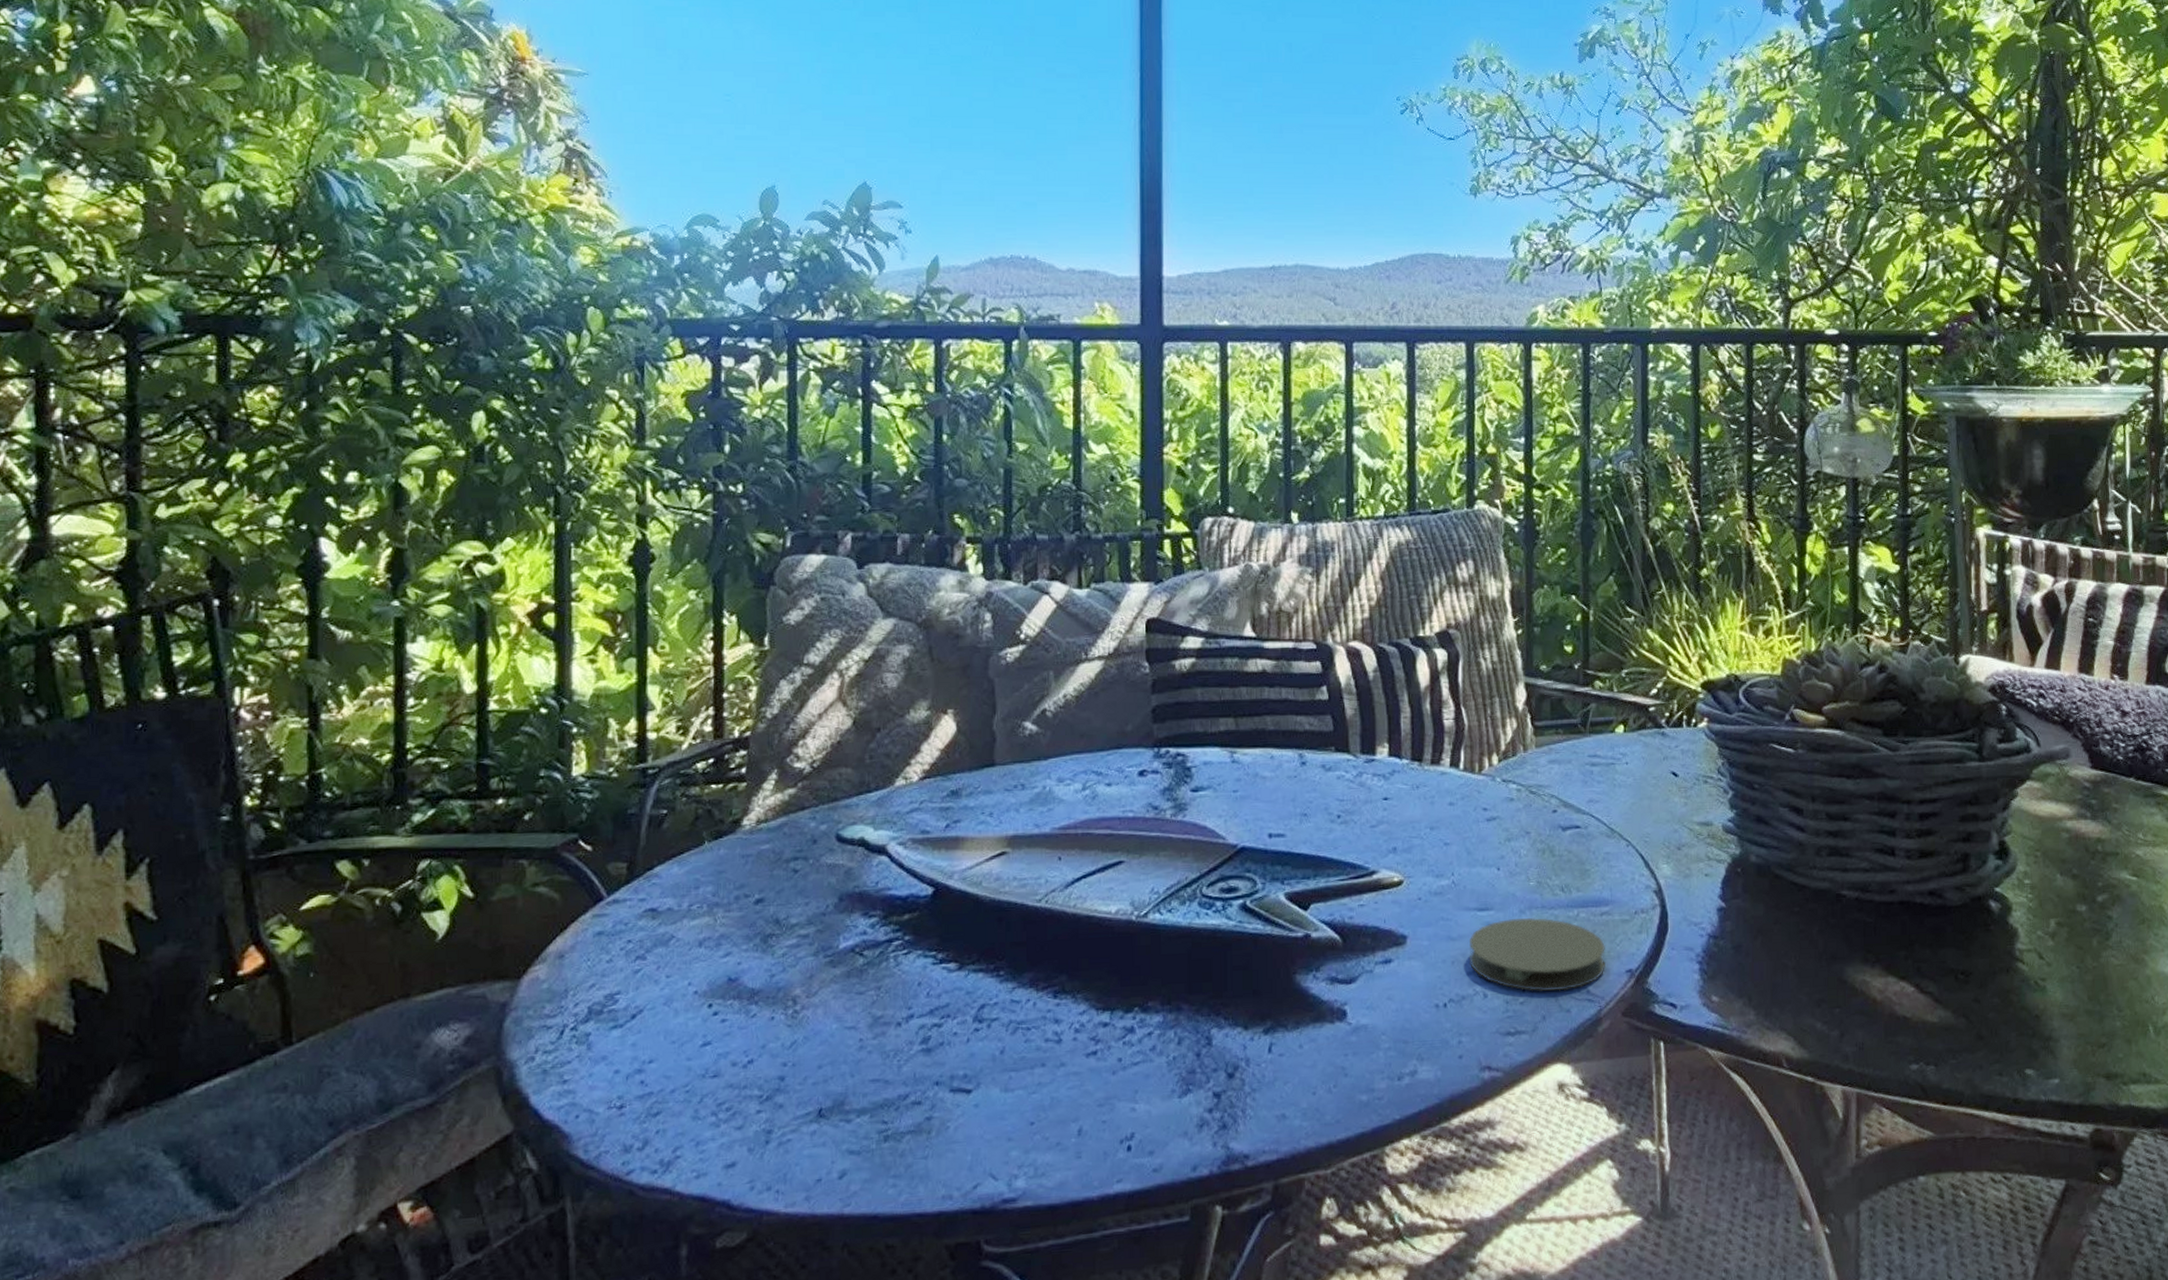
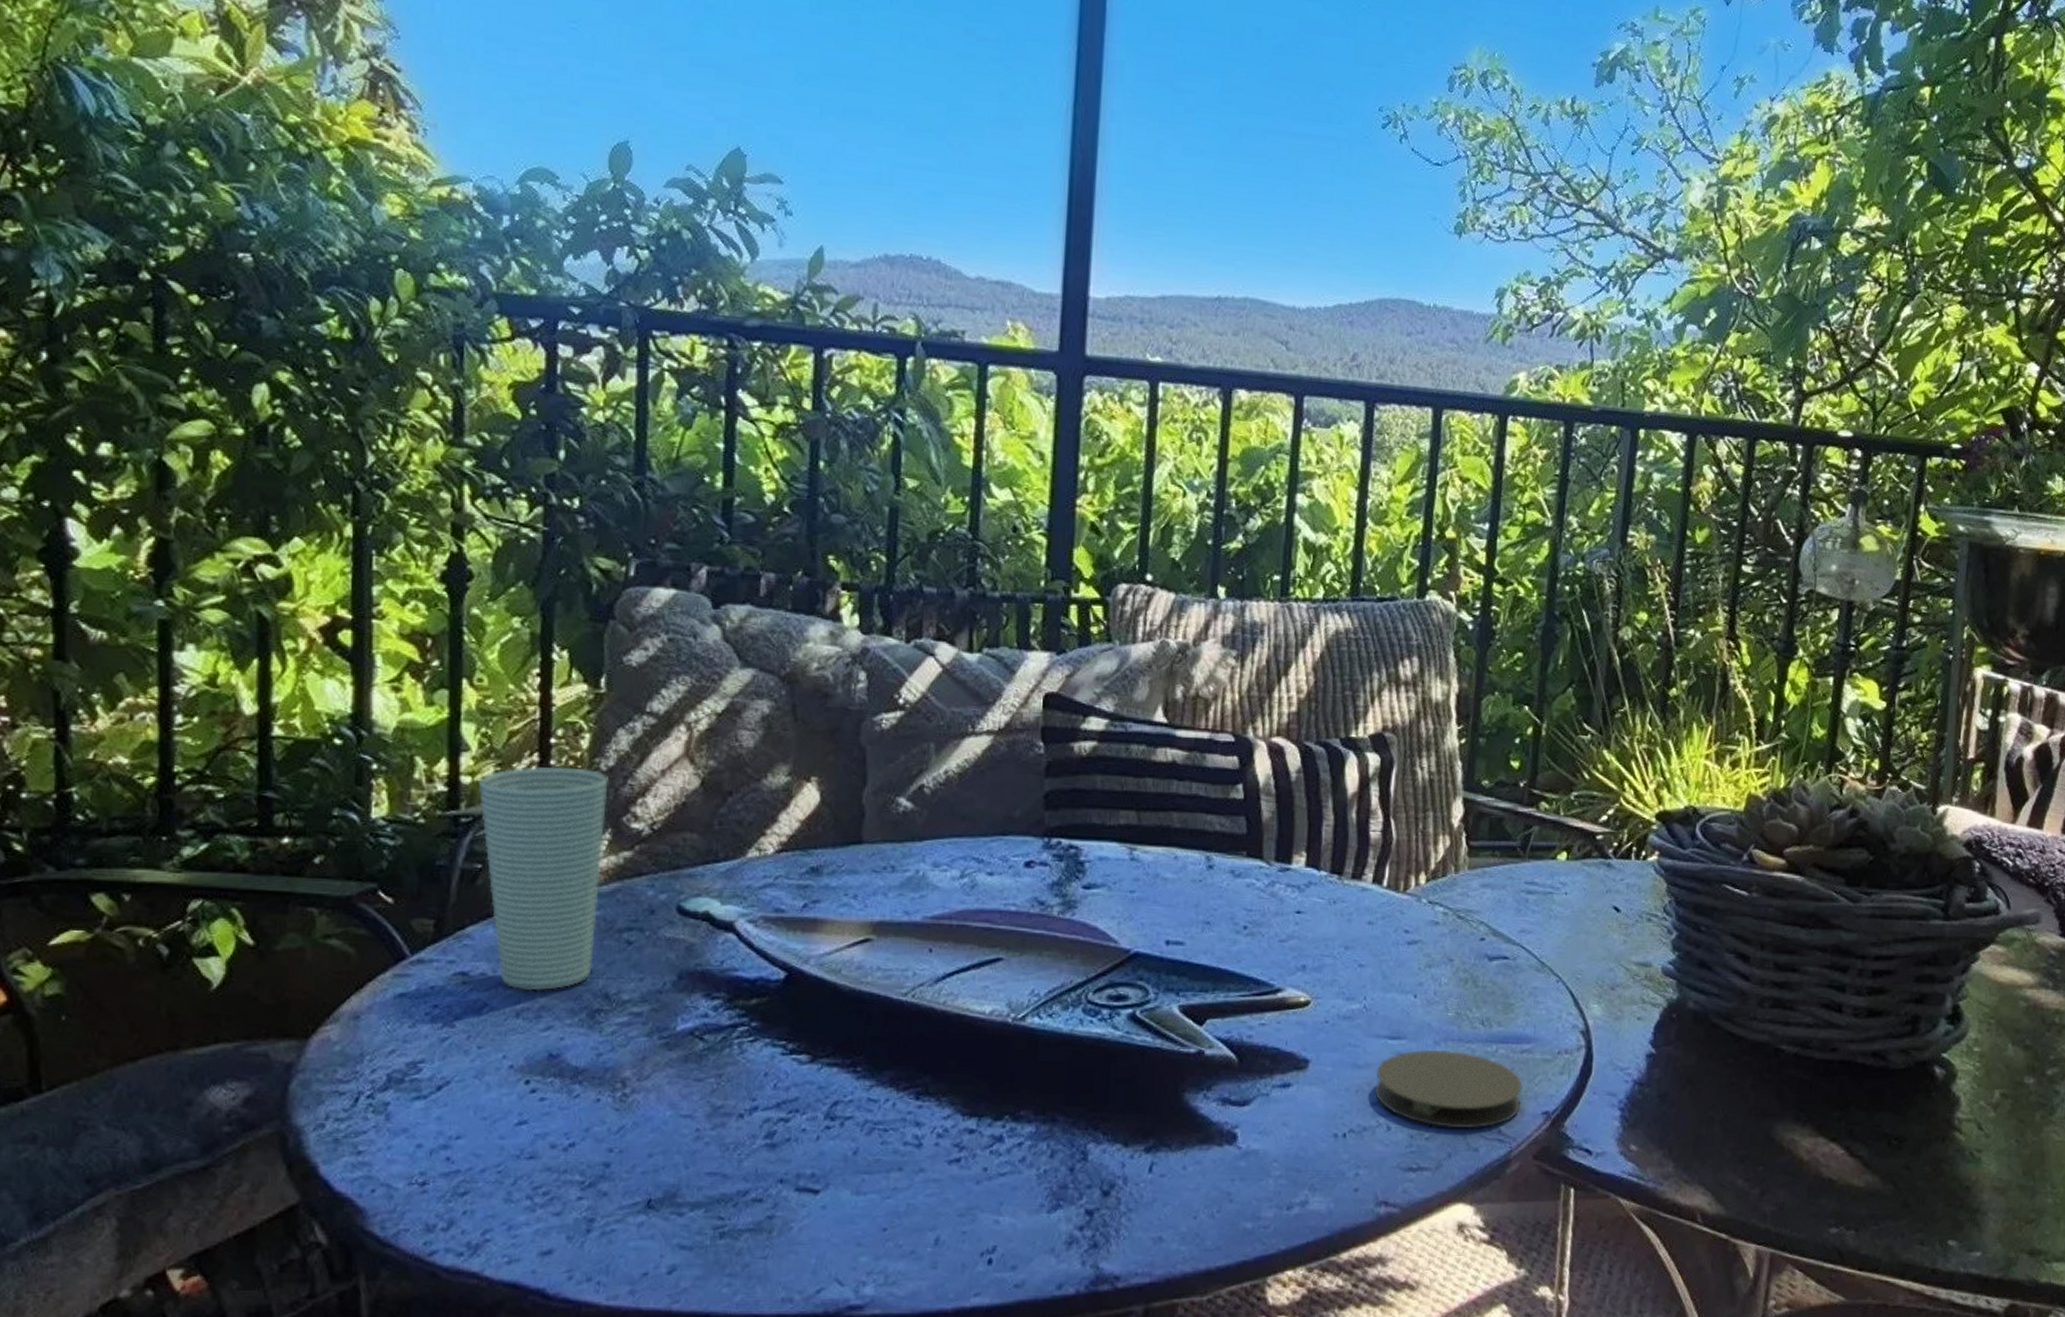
cup: none [663,717,774,921] -> present [479,766,608,991]

